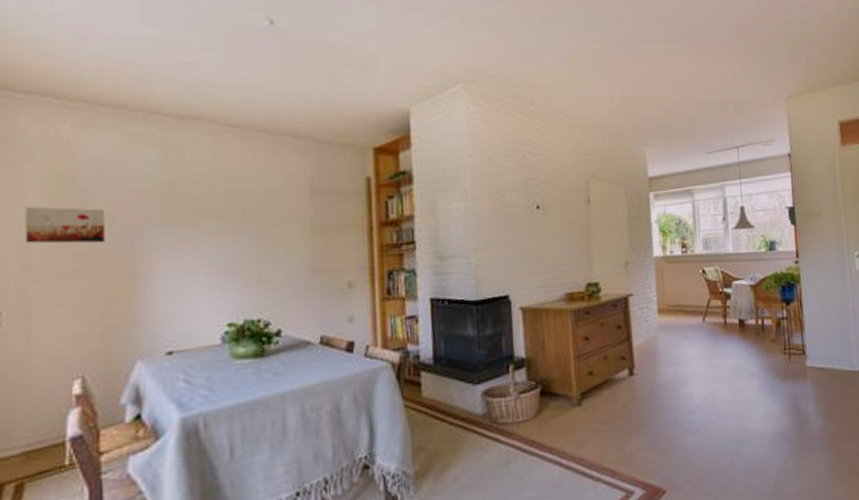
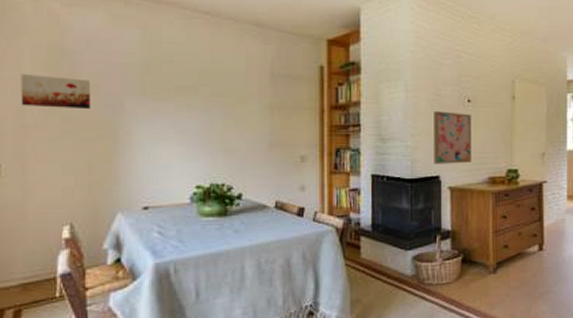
wall art: none [498,221,545,282] -> present [434,111,471,164]

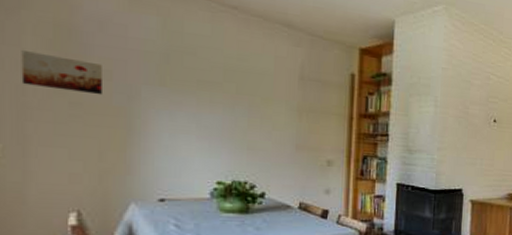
wall art: present [434,111,471,164] -> none [457,128,496,179]

